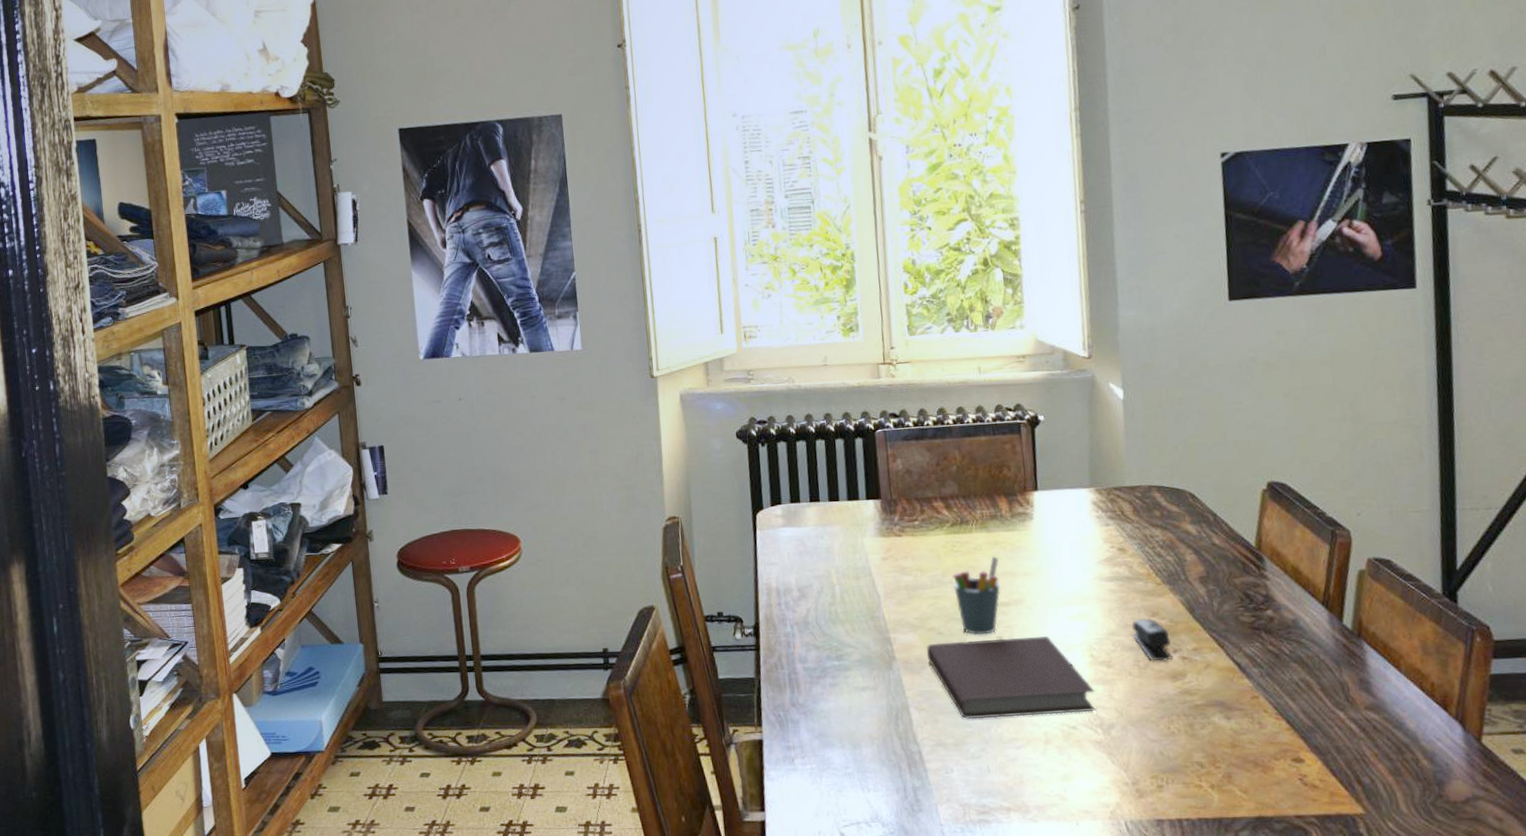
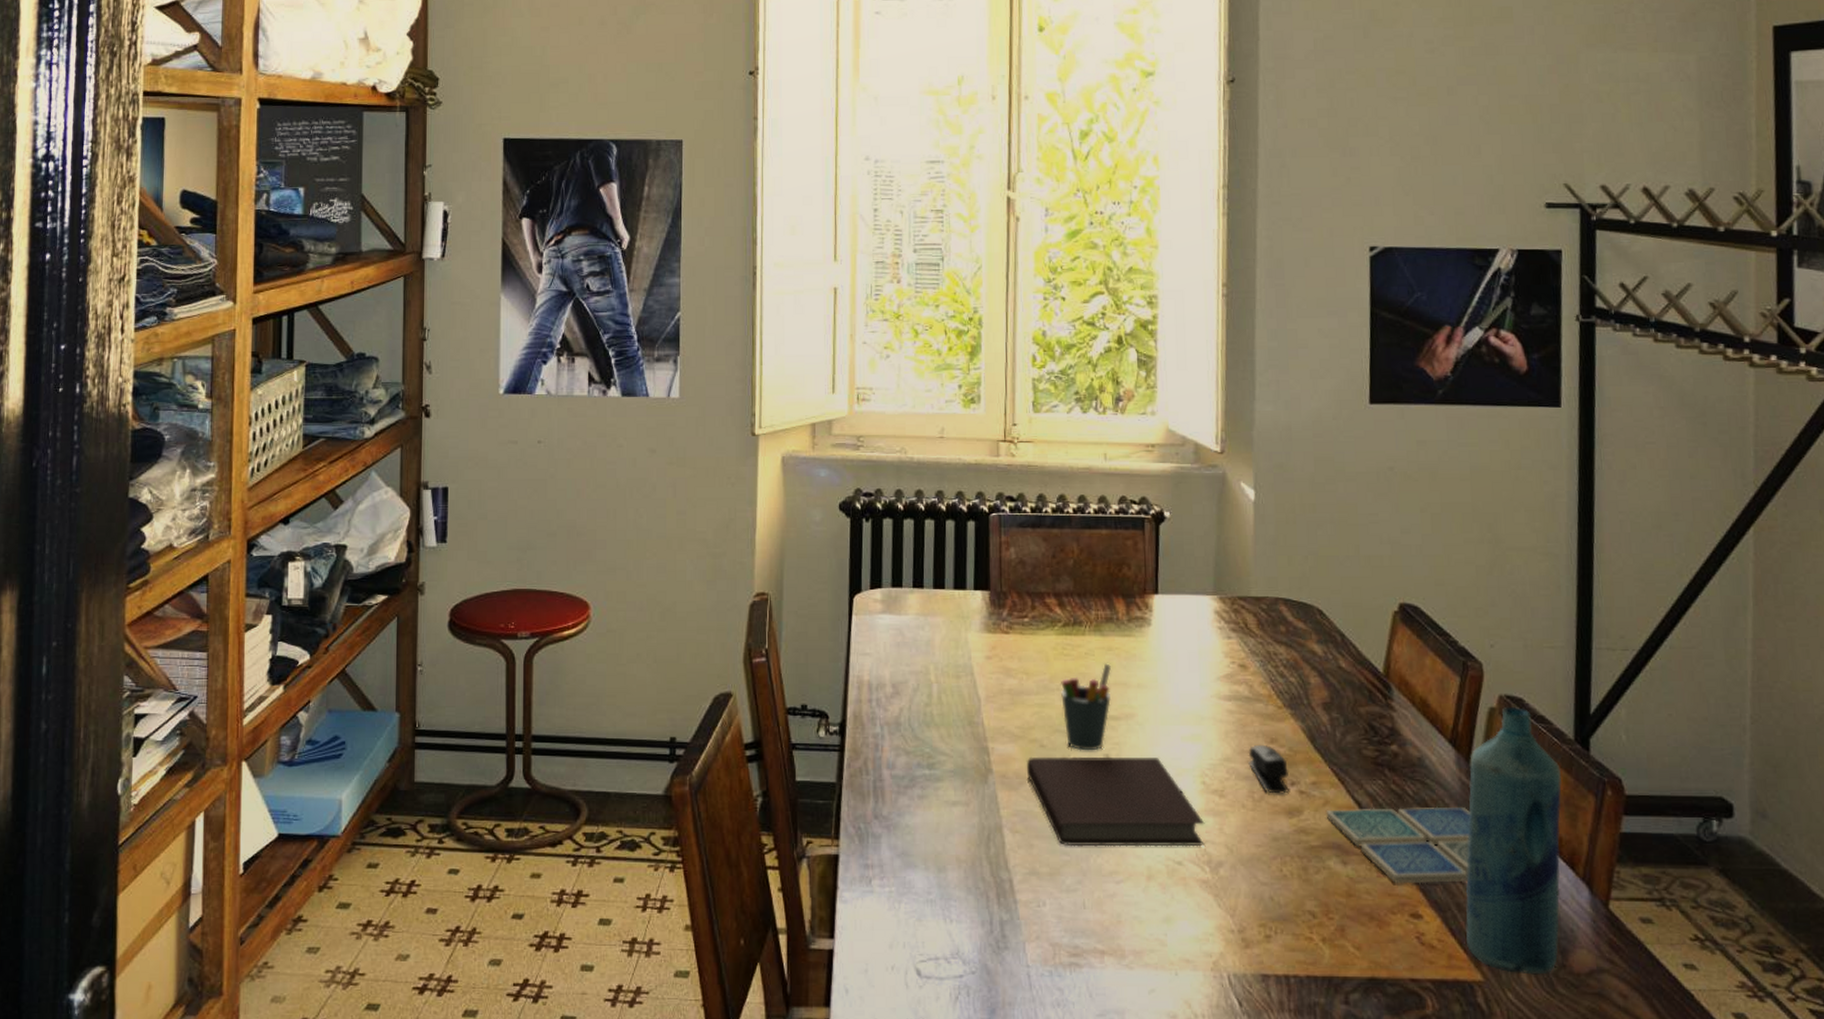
drink coaster: none [1208,661,1346,734] -> present [1326,806,1471,884]
bottle: none [1342,568,1435,806] -> present [1466,706,1562,975]

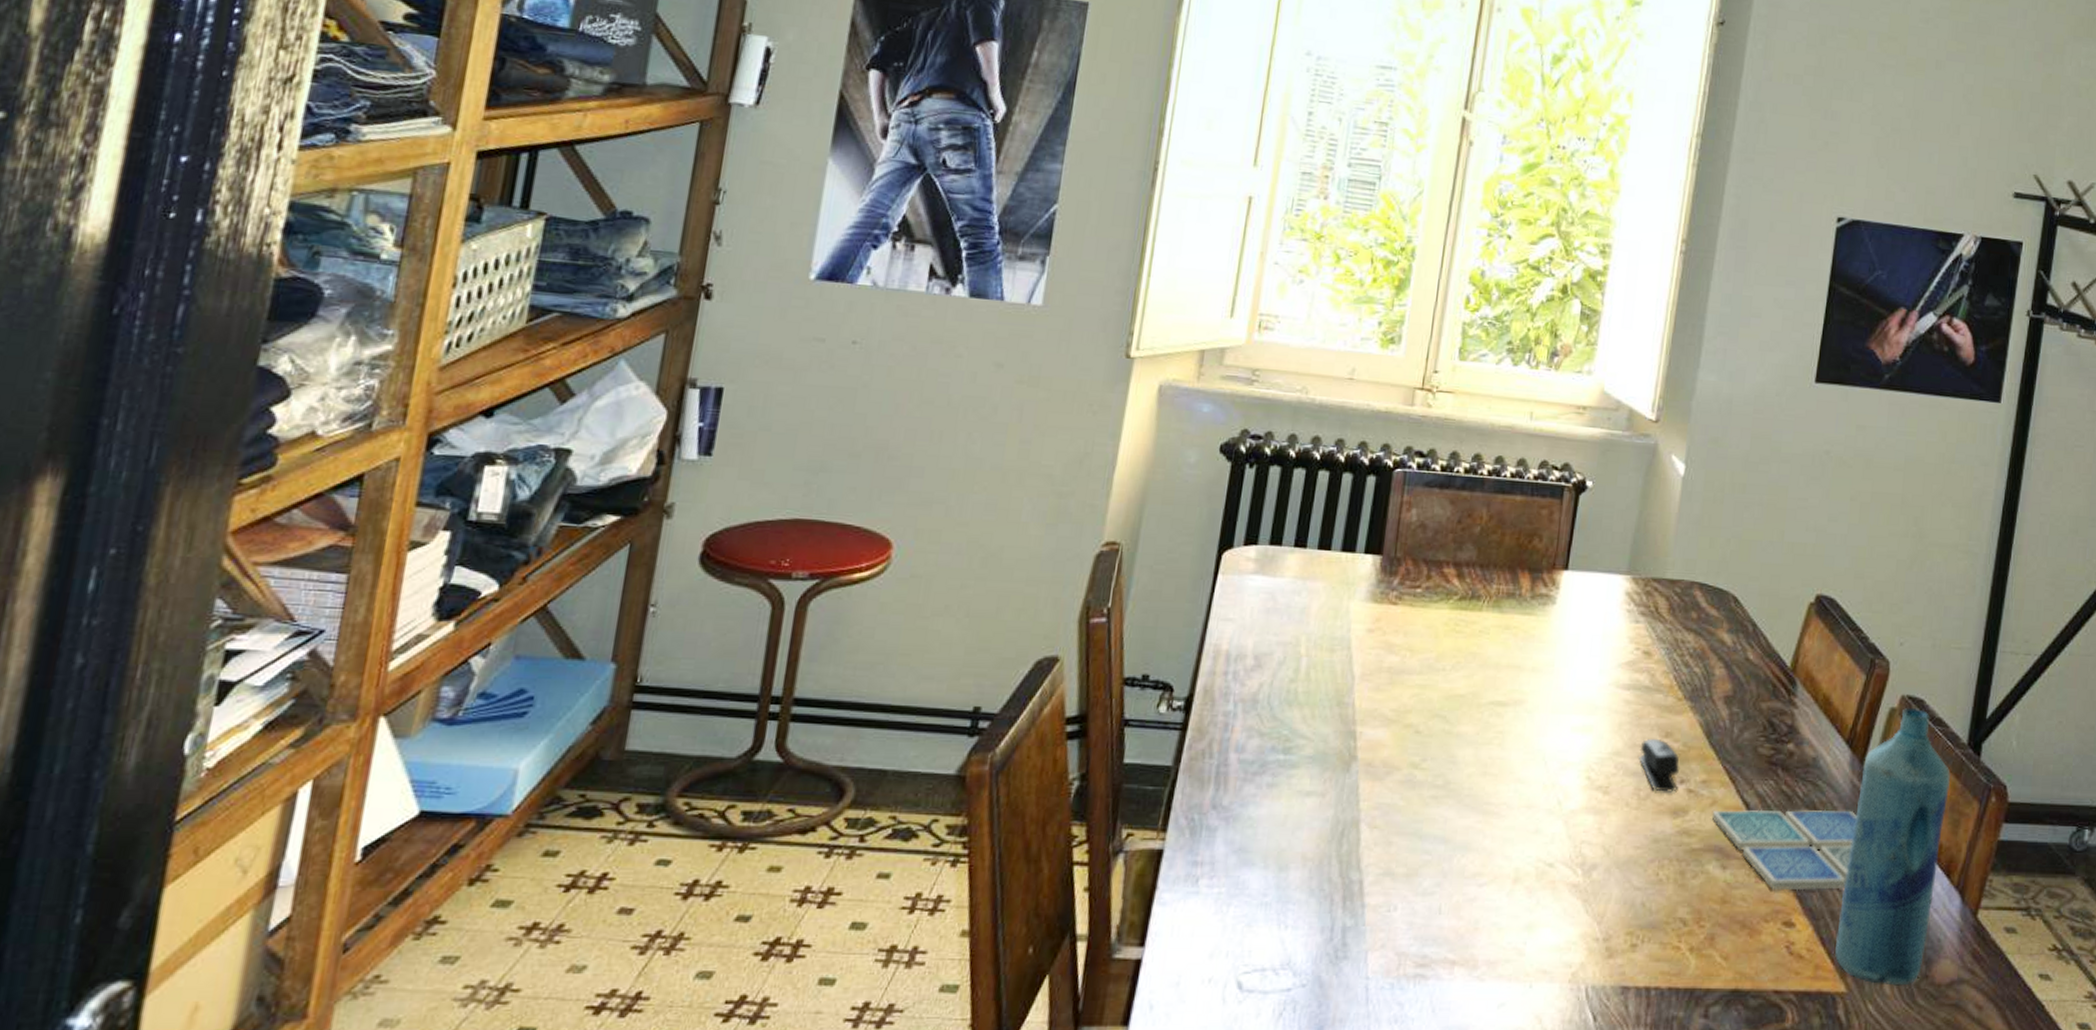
notebook: present [1026,756,1205,847] -> none [1395,743,1584,848]
pen holder: present [1061,663,1111,751] -> none [1445,643,1506,740]

